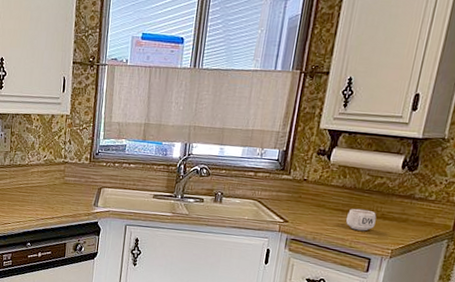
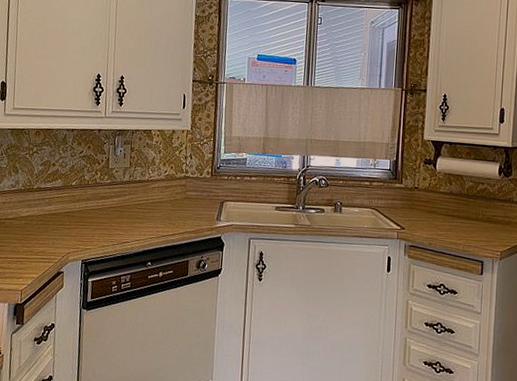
mug: present [346,208,377,231] -> none [457,213,483,235]

